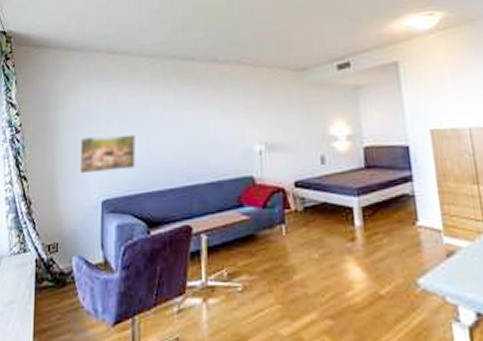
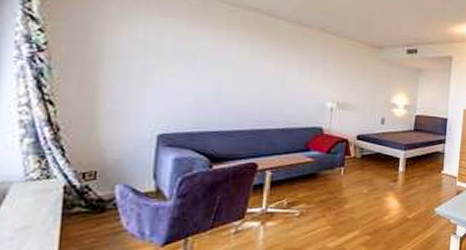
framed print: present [79,134,136,174] -> none [131,70,204,109]

